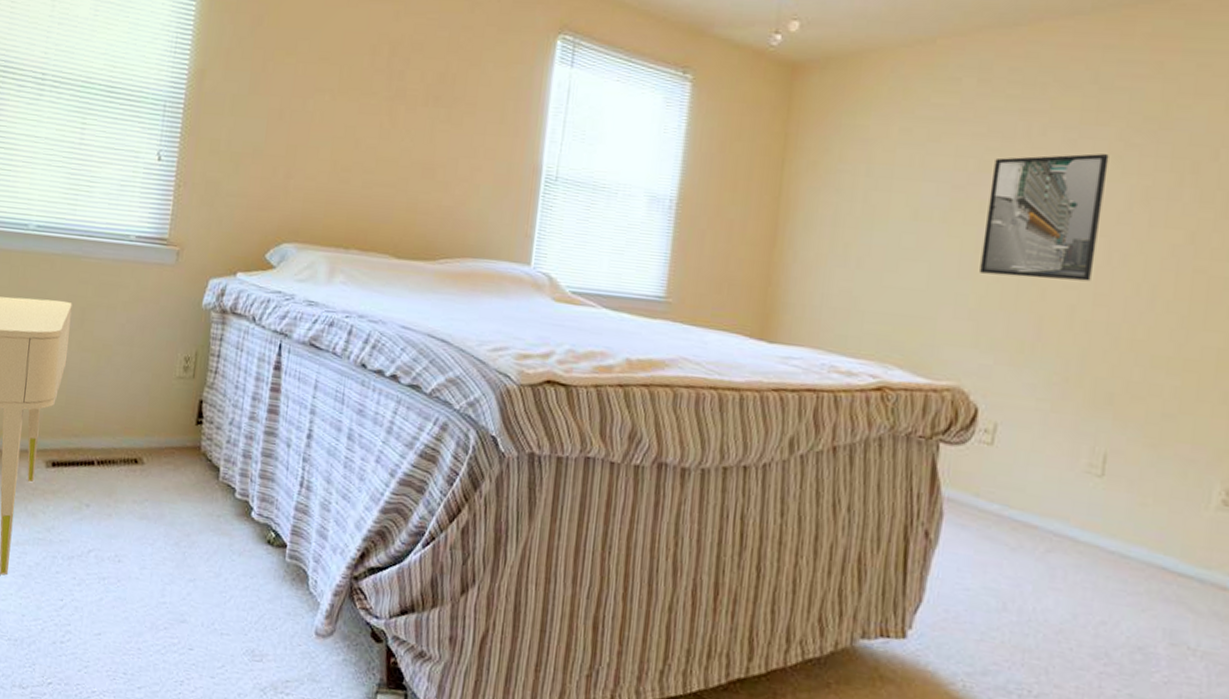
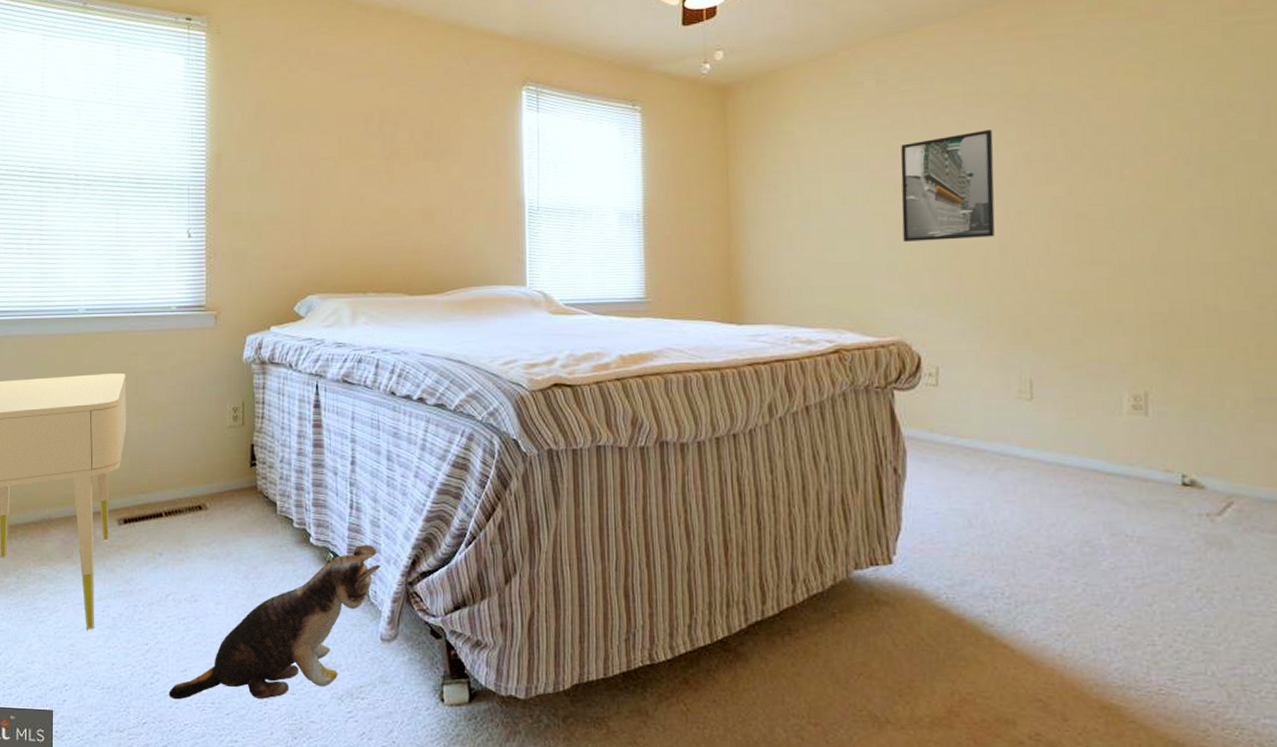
plush toy: none [79,527,325,678] -> present [169,544,380,700]

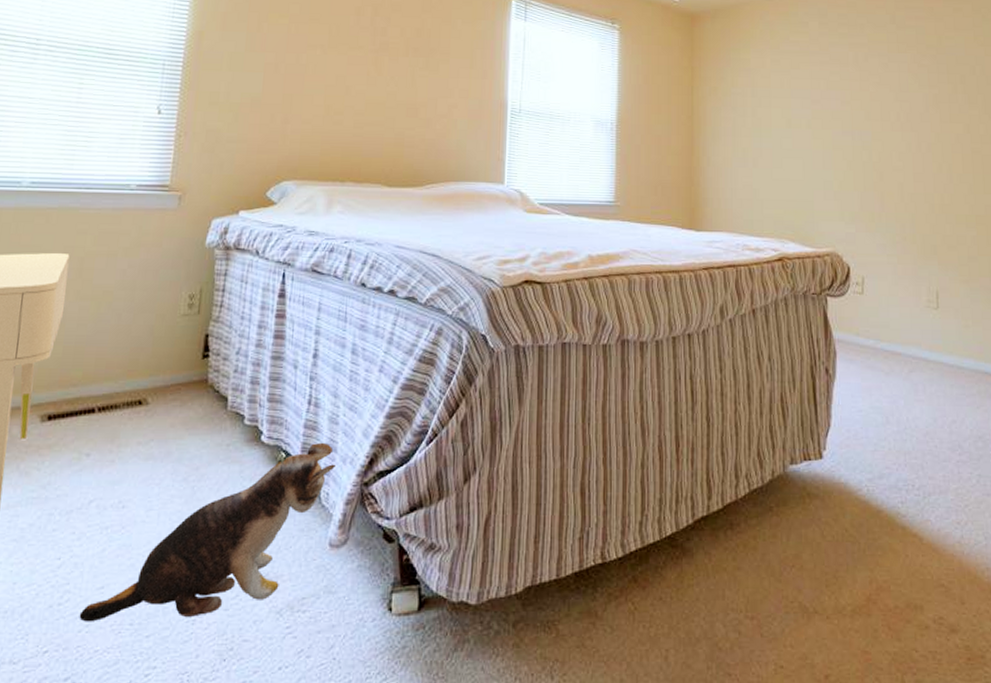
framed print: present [900,130,995,242] -> none [837,73,911,165]

